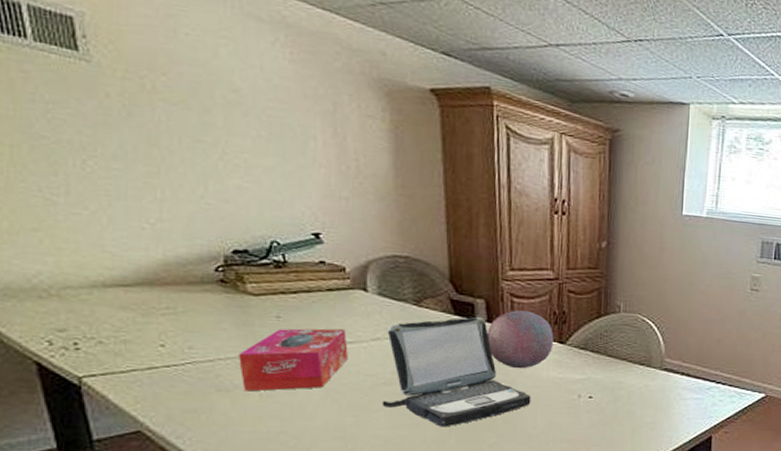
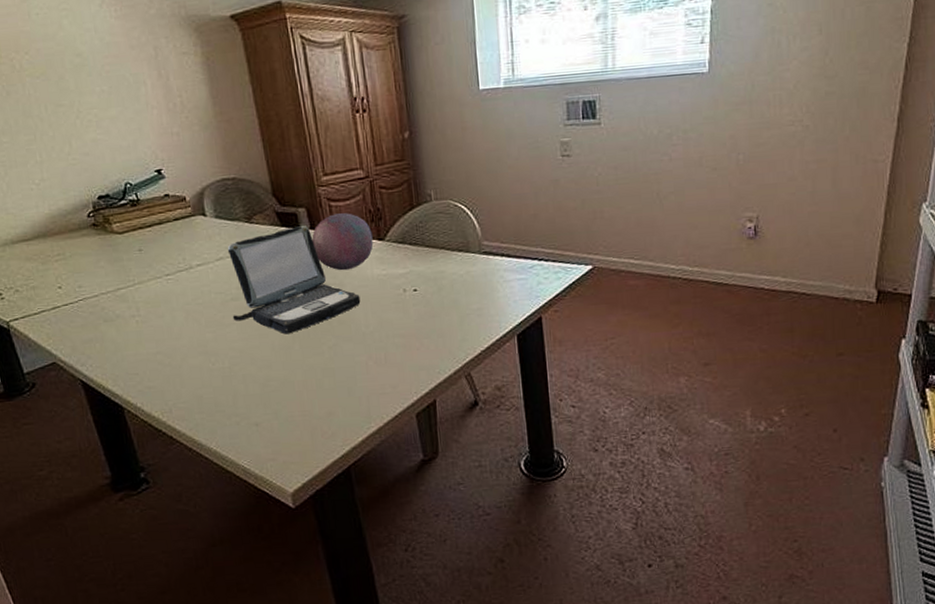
tissue box: present [239,328,348,392] -> none [116,254,200,320]

